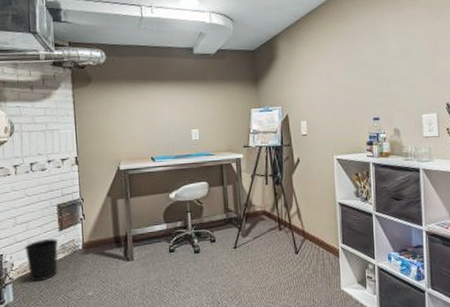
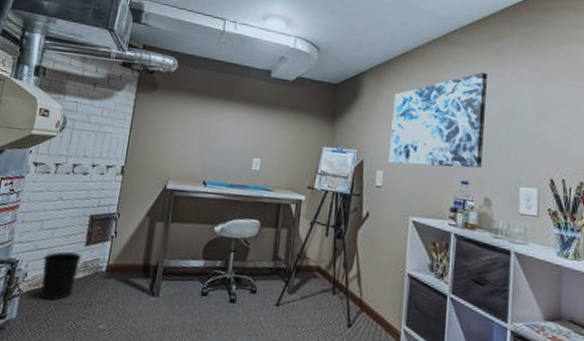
wall art: none [307,18,389,113] -> present [388,72,487,168]

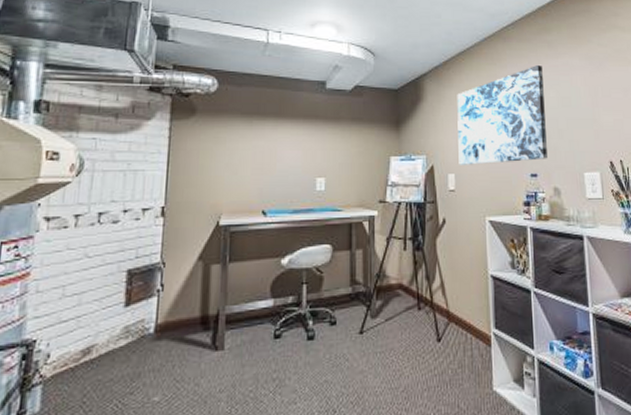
wastebasket: present [41,251,82,301] -> none [69,316,122,382]

